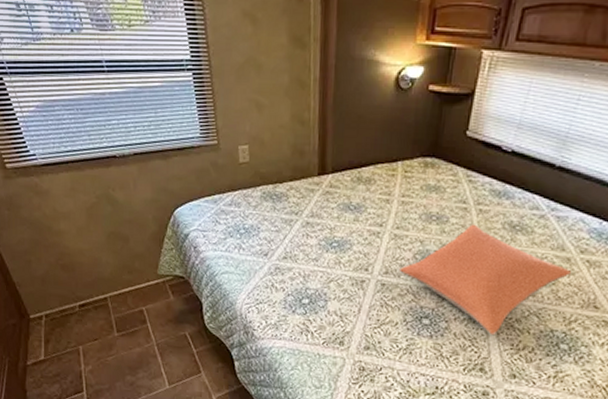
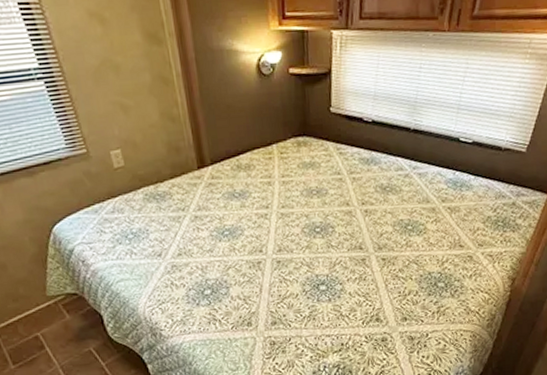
pillow: present [400,224,572,336] -> none [291,192,438,288]

